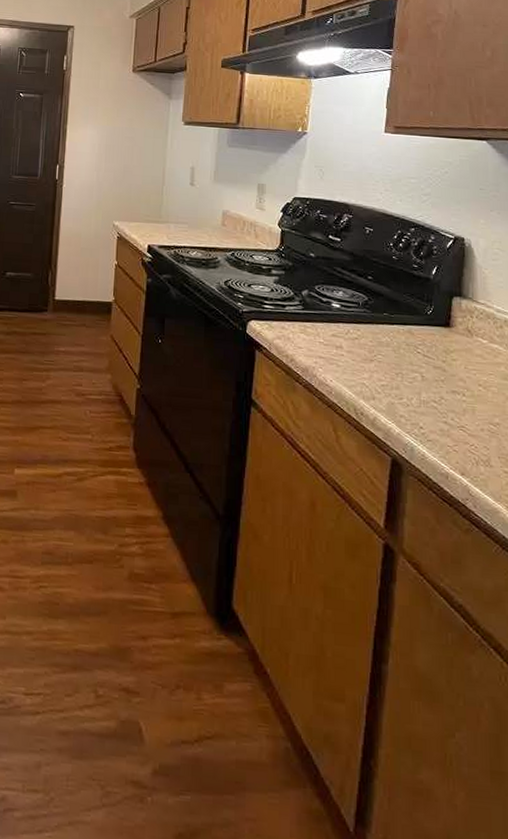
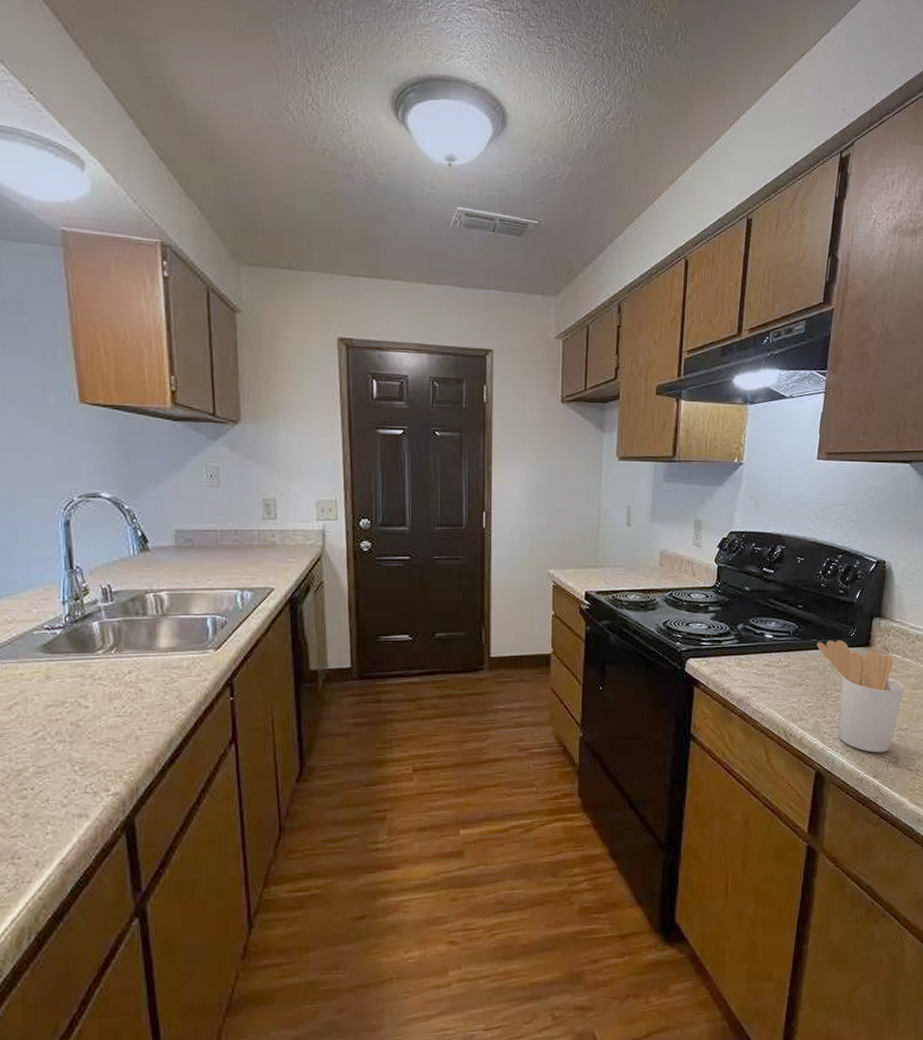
utensil holder: none [389,316,494,448] -> present [816,640,905,753]

